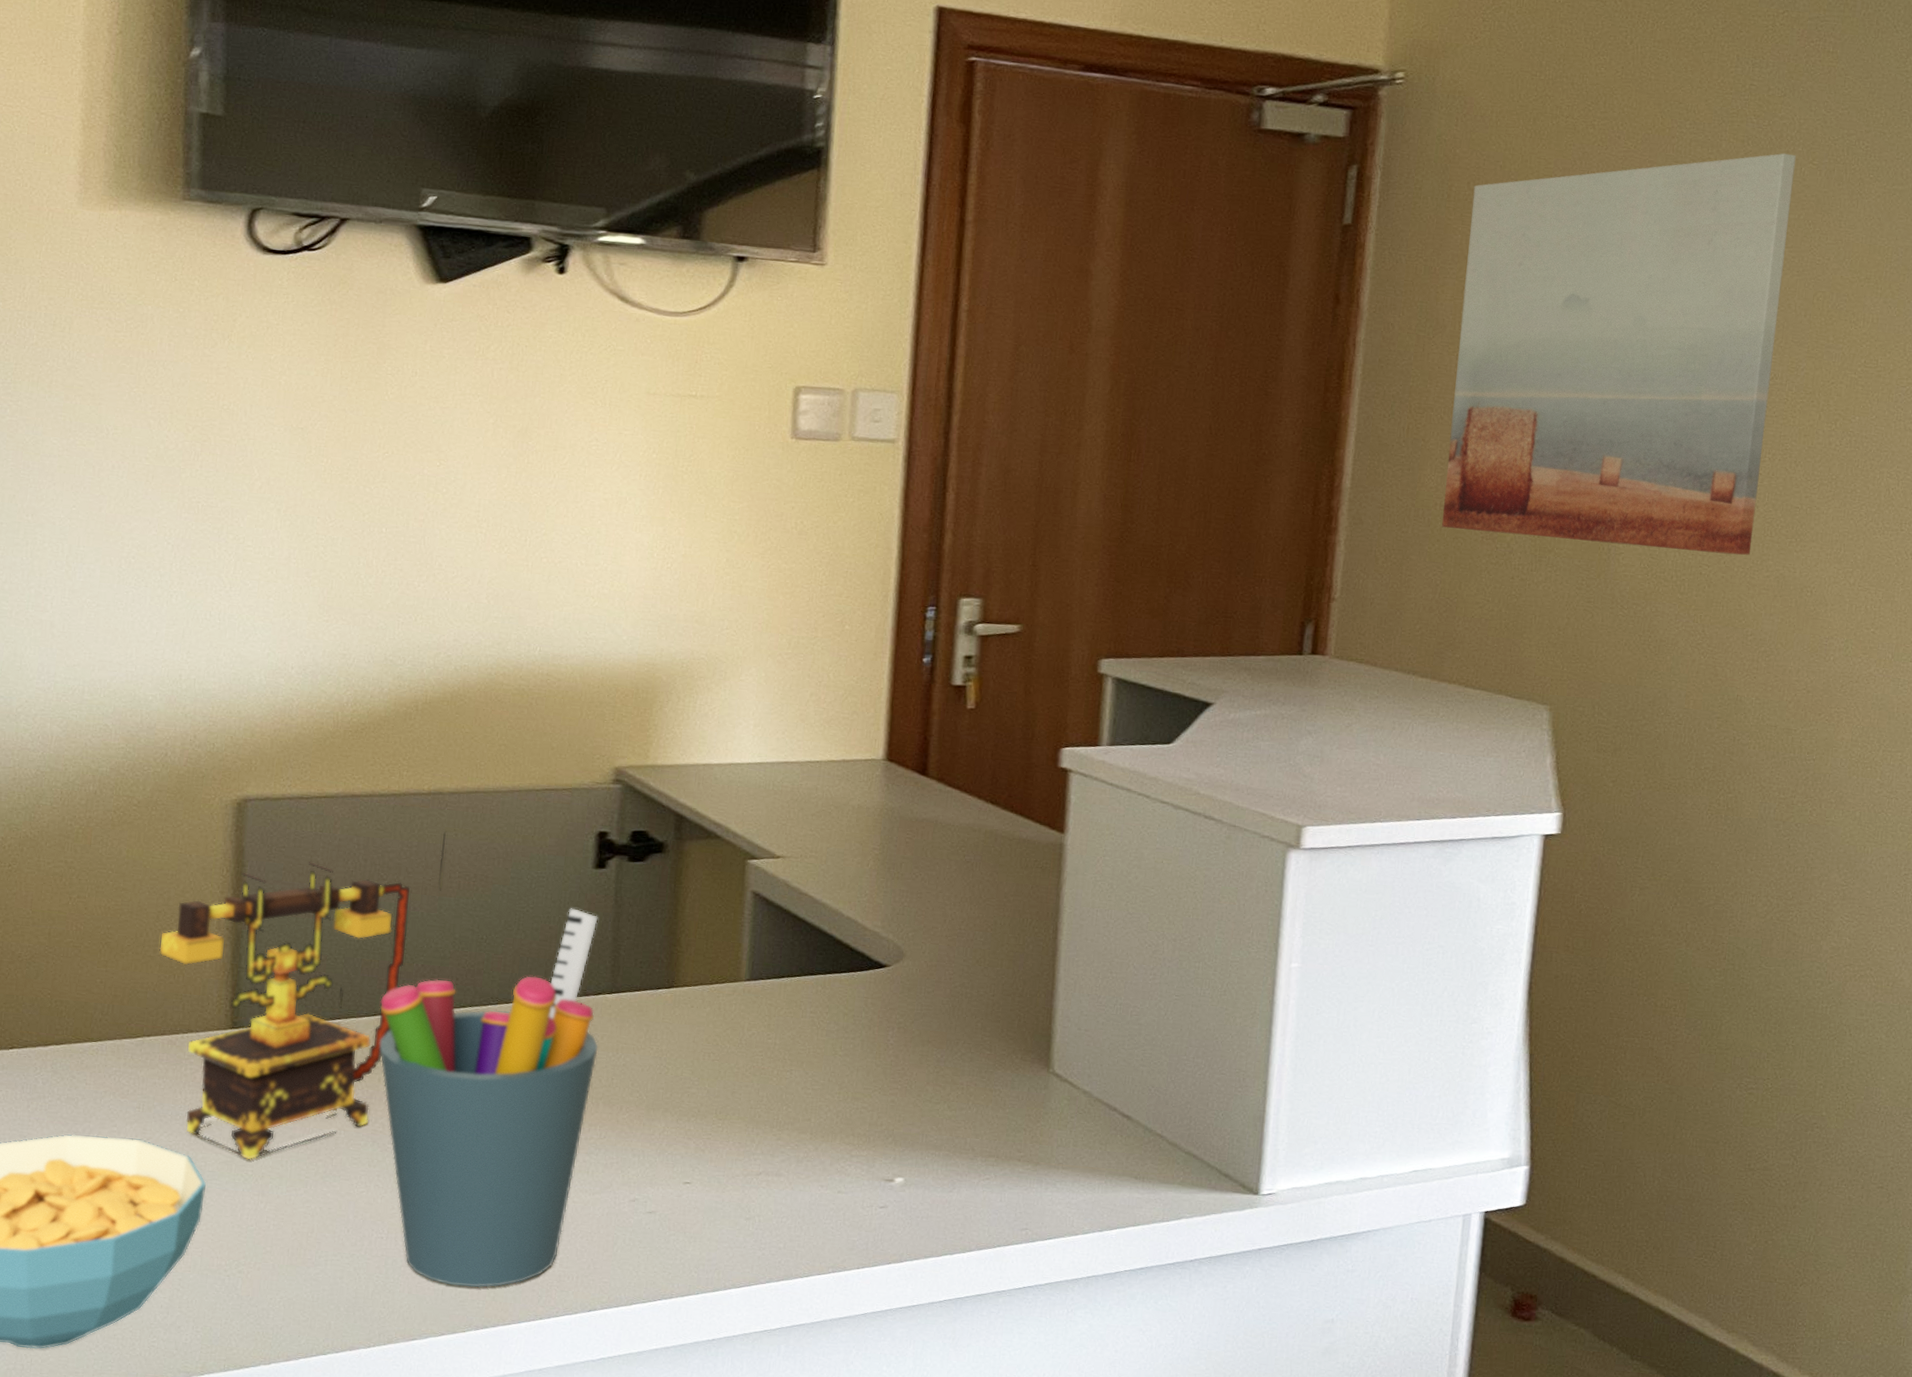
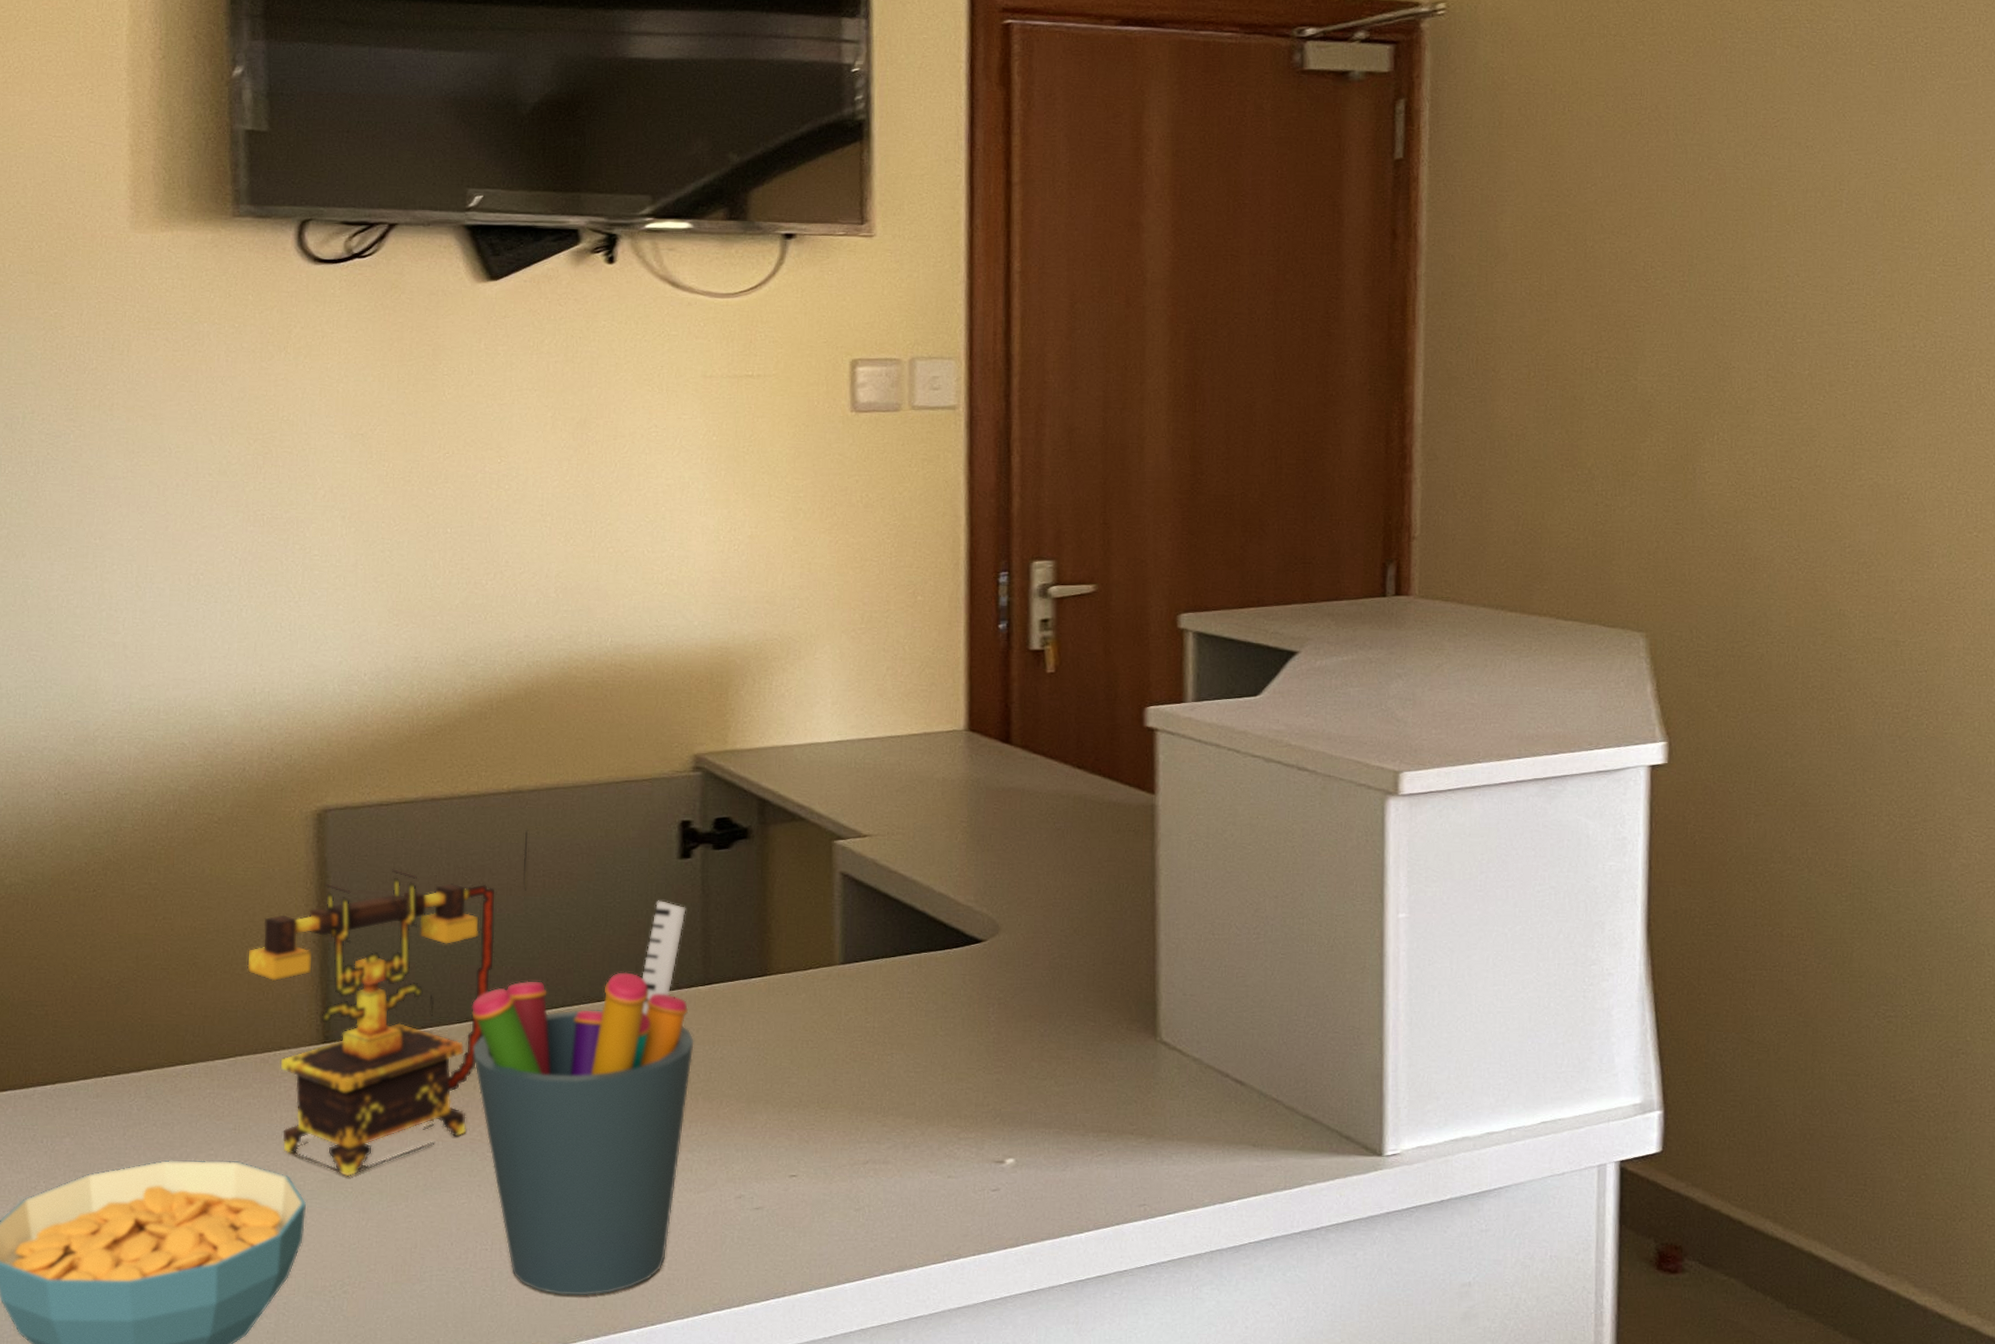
wall art: present [1442,153,1796,556] -> none [1519,55,1854,466]

